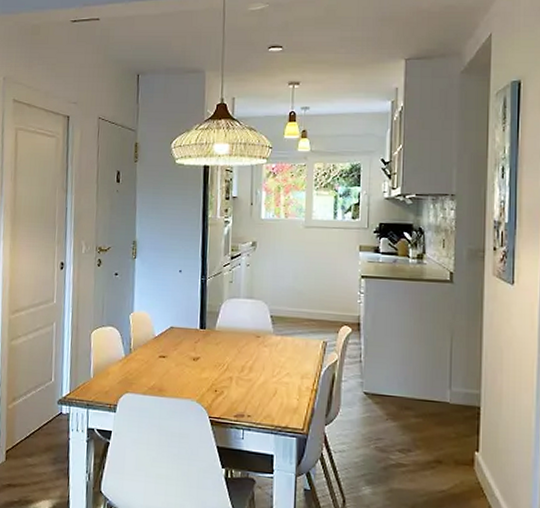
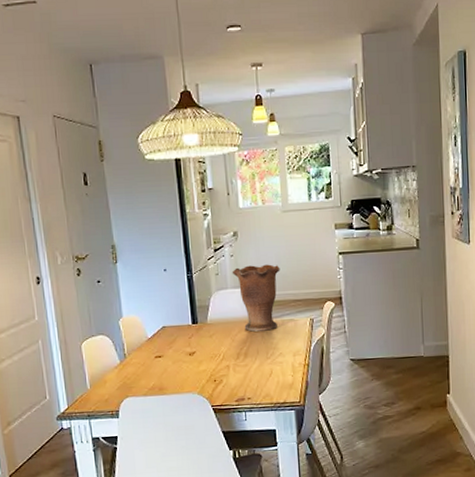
vase: none [246,277,297,348] -> present [232,264,280,332]

